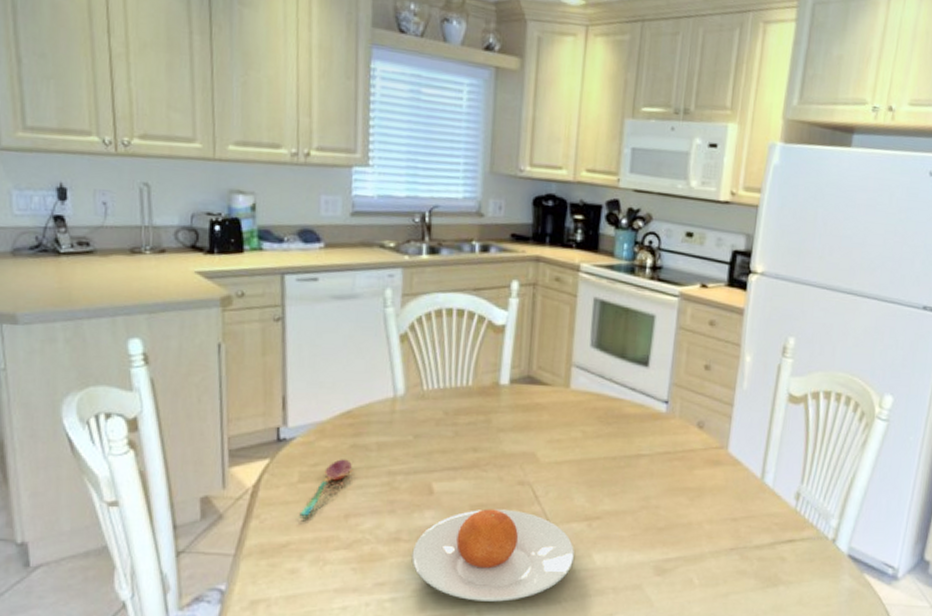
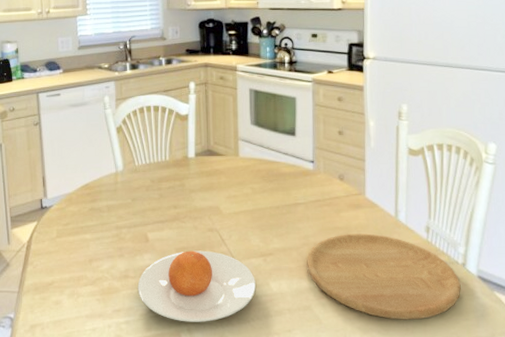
soupspoon: present [299,459,352,516] -> none [59,219,91,262]
cutting board: none [643,497,827,605] -> present [307,233,461,320]

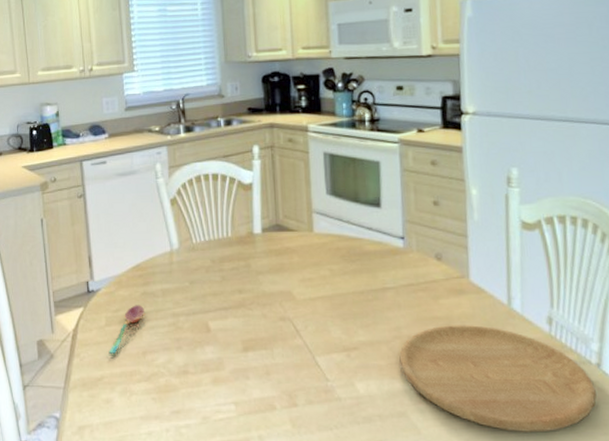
soupspoon: none [59,219,91,262] -> present [108,305,144,354]
plate: present [137,250,257,322] -> none [199,343,339,428]

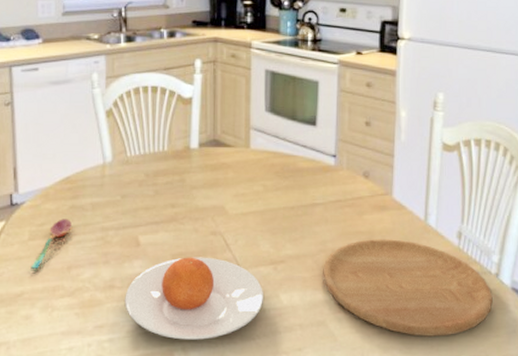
plate: none [199,343,339,428] -> present [124,257,264,340]

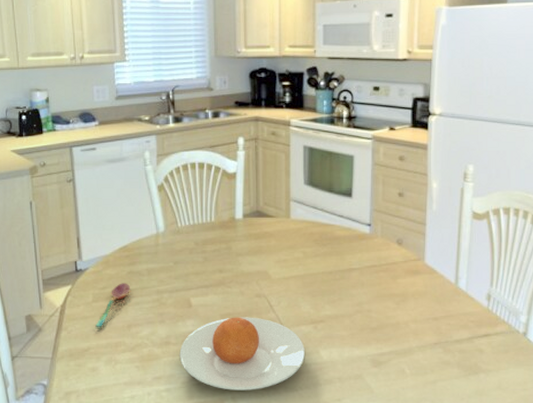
cutting board: present [323,239,493,337] -> none [360,301,520,390]

